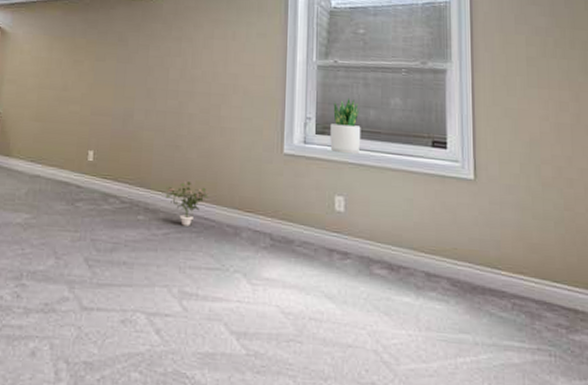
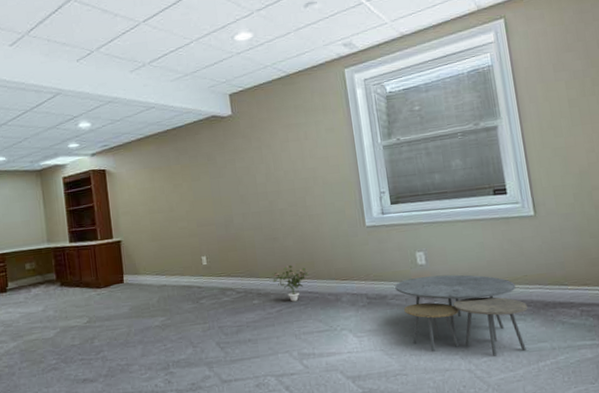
coffee table: none [305,225,452,340] -> present [395,274,528,356]
planter: present [330,98,361,155] -> none [402,168,431,217]

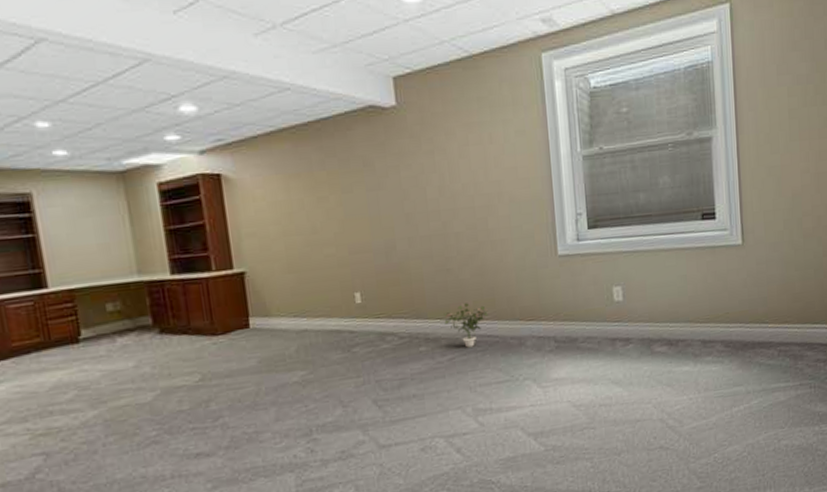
coffee table: present [395,274,528,356] -> none [587,312,726,404]

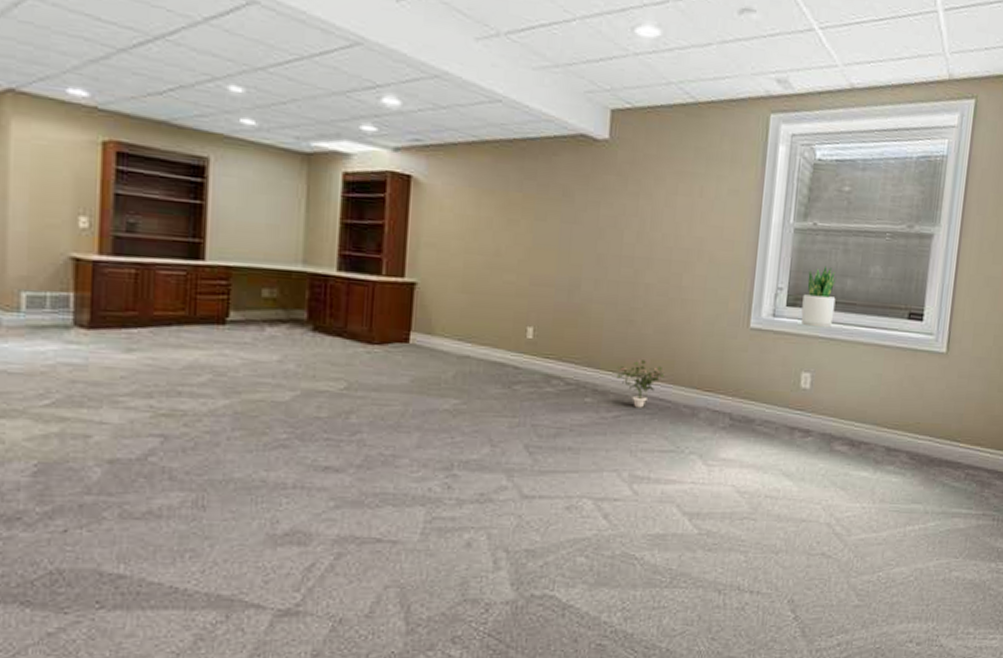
planter: none [602,185,633,244] -> present [801,265,837,328]

